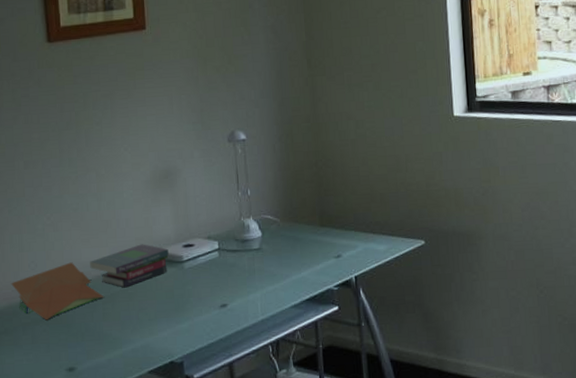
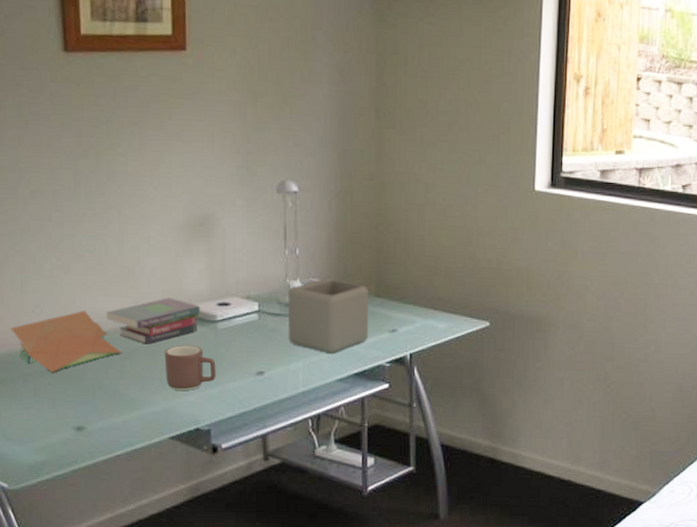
mug: none [140,285,185,328] -> present [164,344,216,391]
desk organizer: none [242,213,317,282] -> present [287,278,369,353]

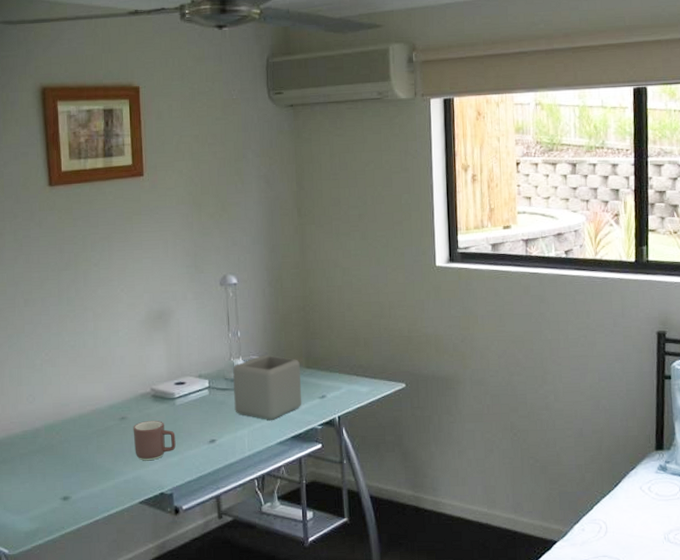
papers: present [11,310,122,373] -> none [10,396,98,451]
books: present [106,297,200,345] -> none [85,381,161,422]

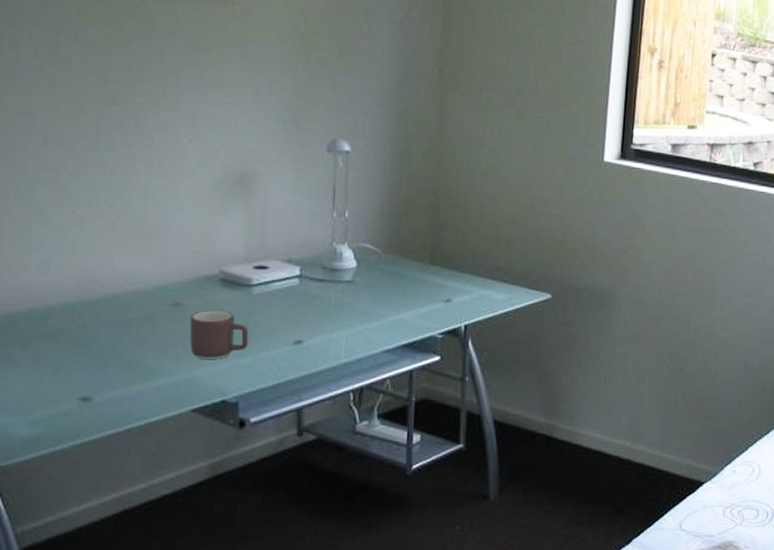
desk organizer: present [232,355,302,420] -> none [332,243,423,323]

